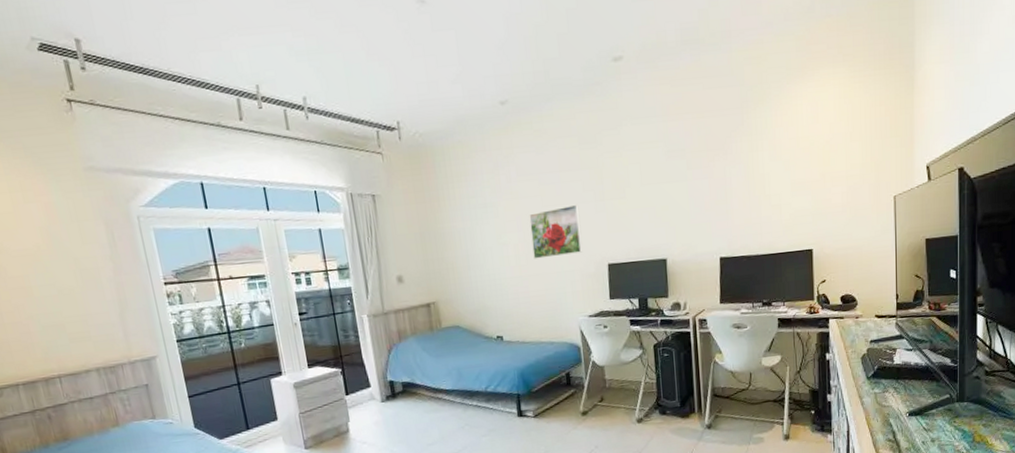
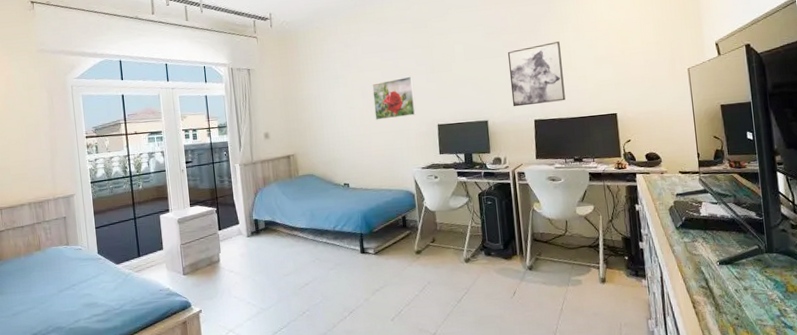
wall art: none [691,162,756,242] -> present [507,41,566,107]

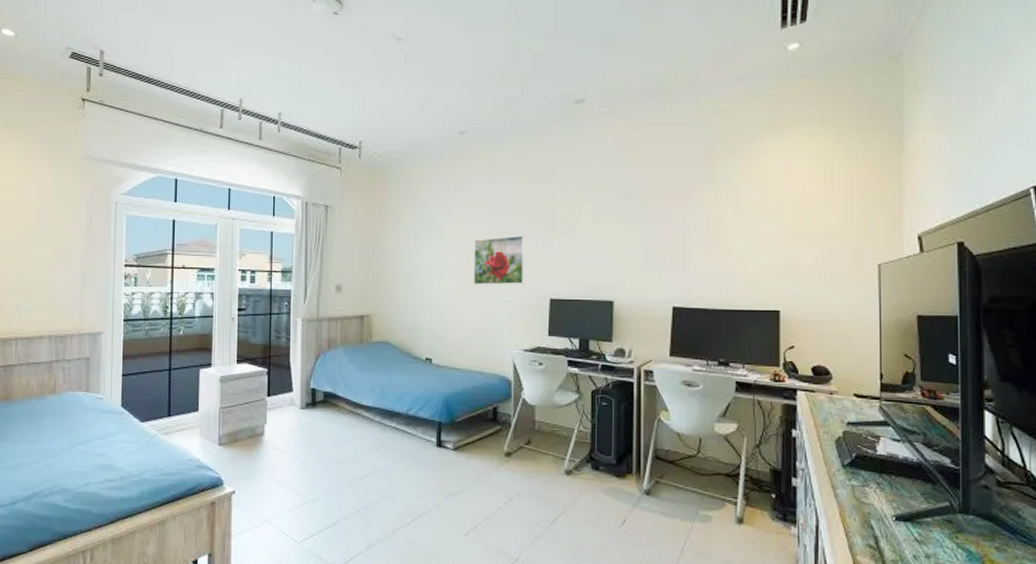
wall art: present [507,41,566,107] -> none [647,213,715,288]

